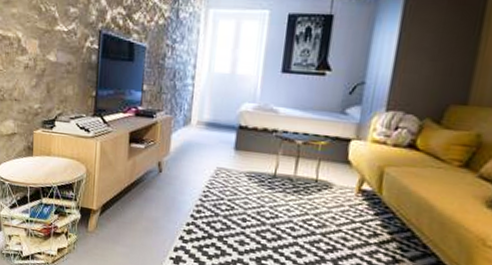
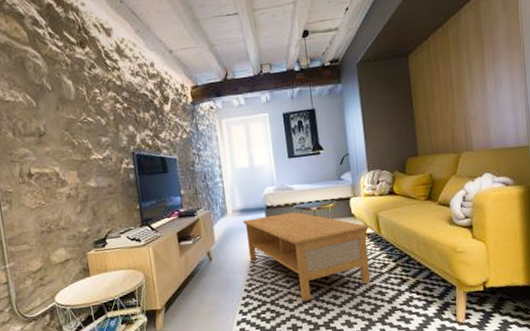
coffee table: none [206,136,367,250] -> present [243,211,371,302]

